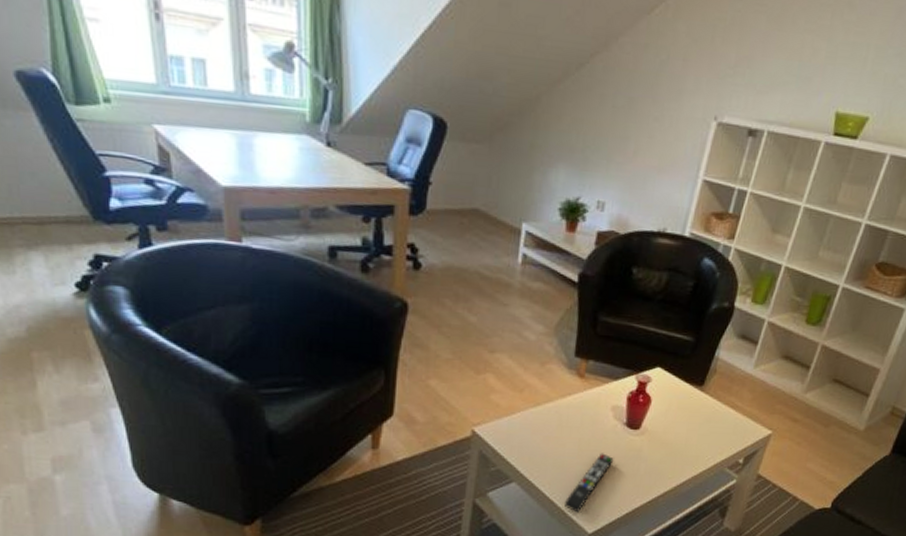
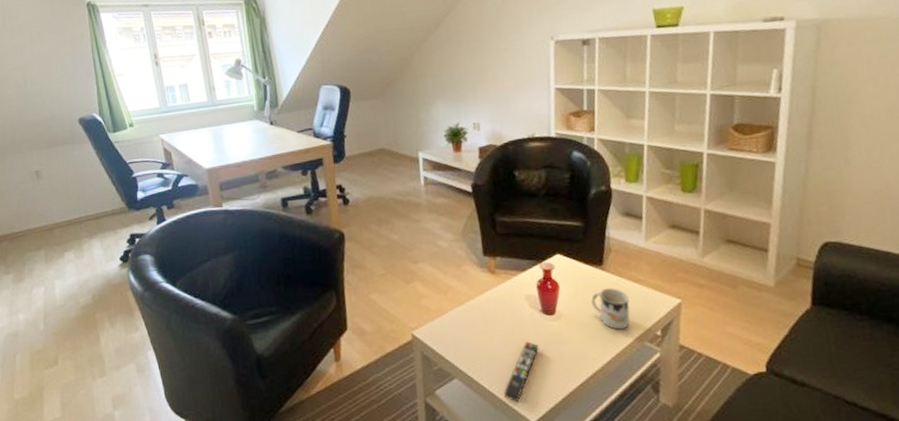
mug: none [681,410,721,453] -> present [591,288,630,330]

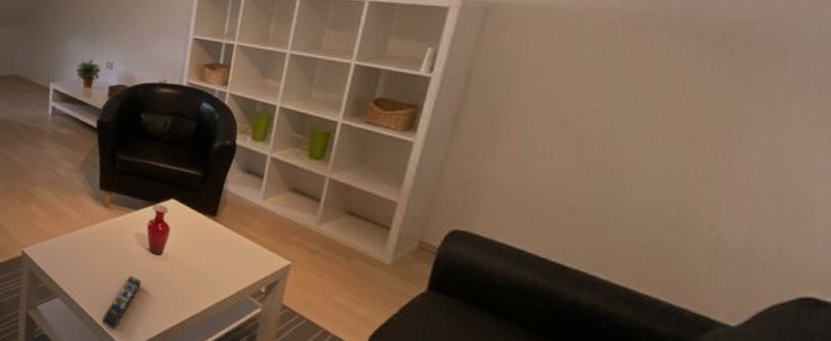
mug: present [591,288,630,330] -> none [200,238,238,281]

